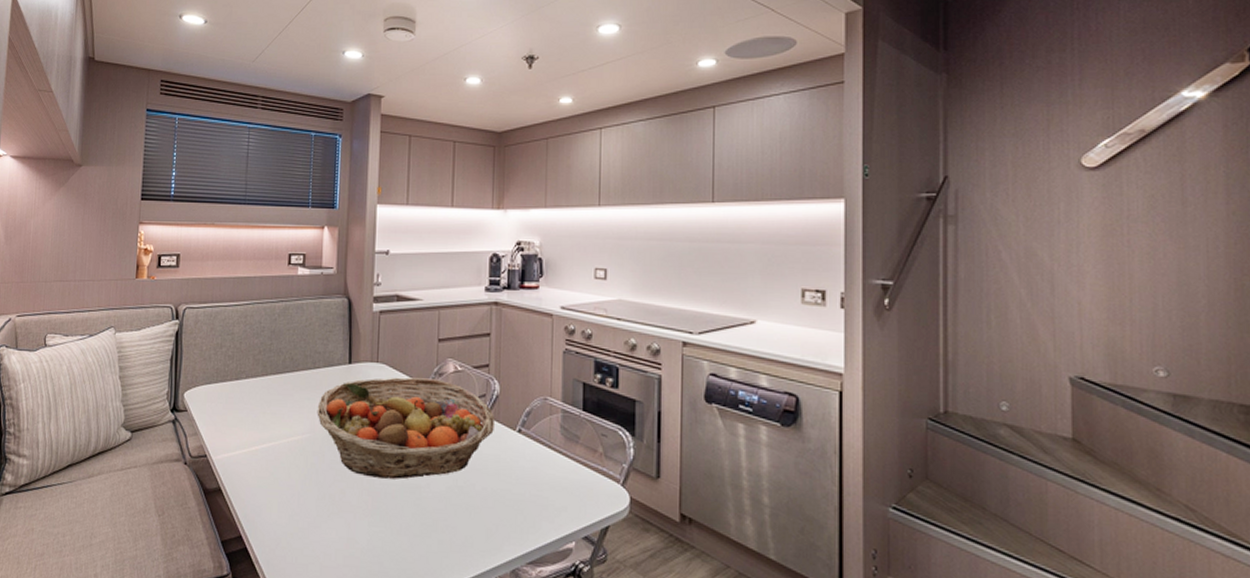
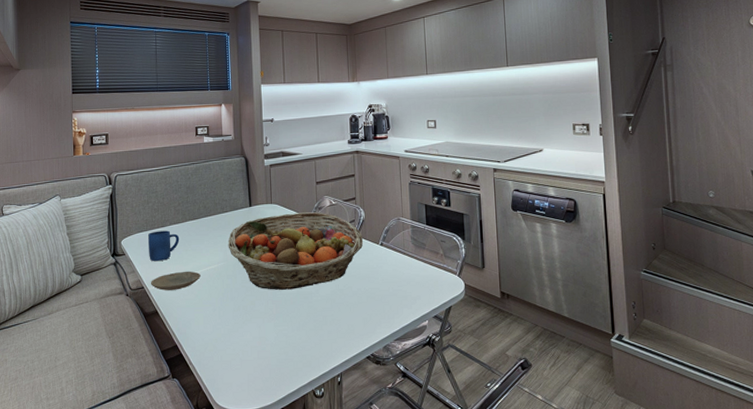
plate: none [215,440,279,464] -> present [150,271,201,291]
mug: none [216,384,257,424] -> present [148,230,180,262]

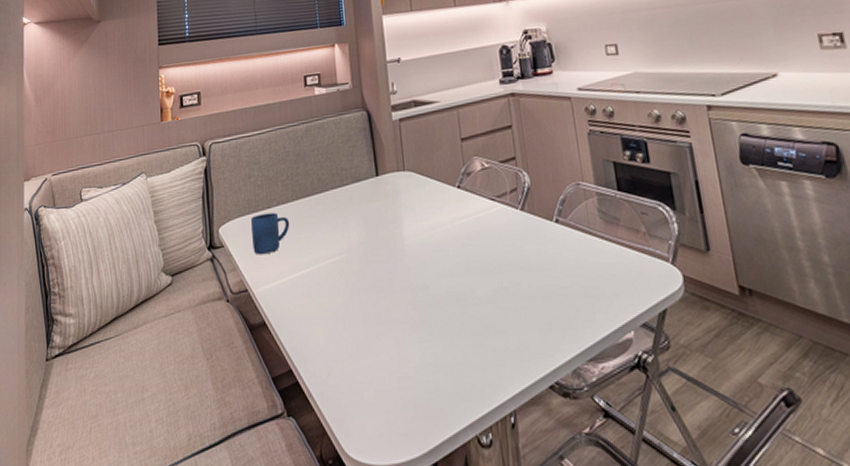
plate: present [150,271,201,291] -> none [255,266,318,294]
fruit basket: present [228,212,363,290] -> none [350,179,531,290]

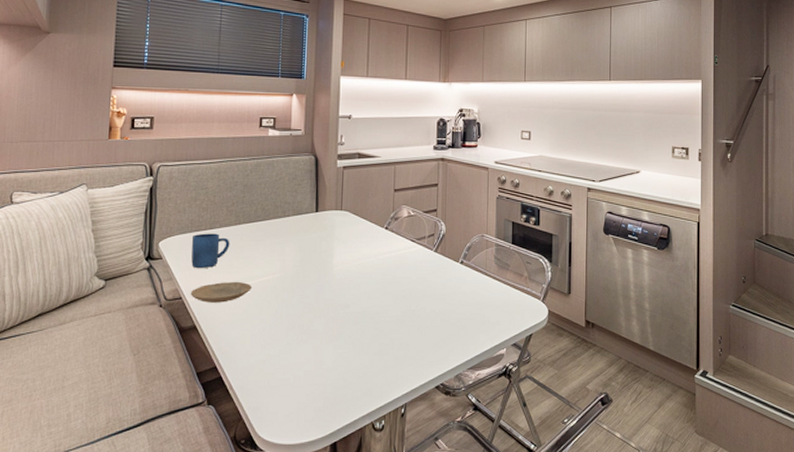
plate: none [255,266,318,294] -> present [190,281,252,303]

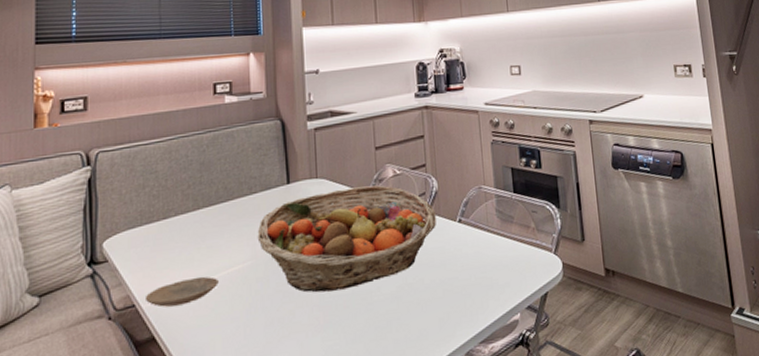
mug: present [191,233,230,269] -> none [143,223,189,268]
fruit basket: none [287,222,441,308] -> present [257,185,436,293]

